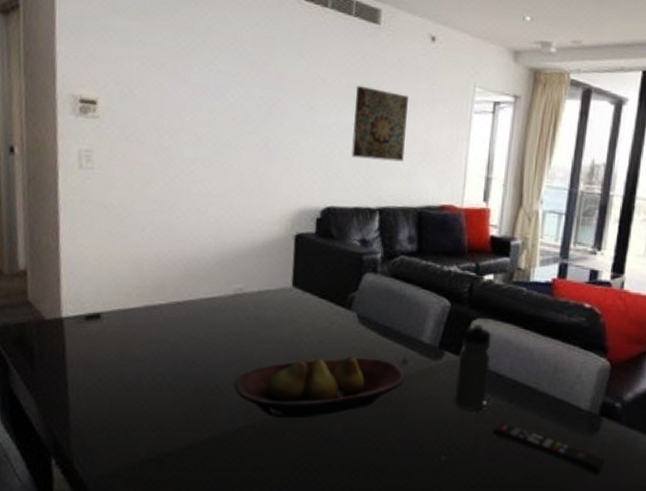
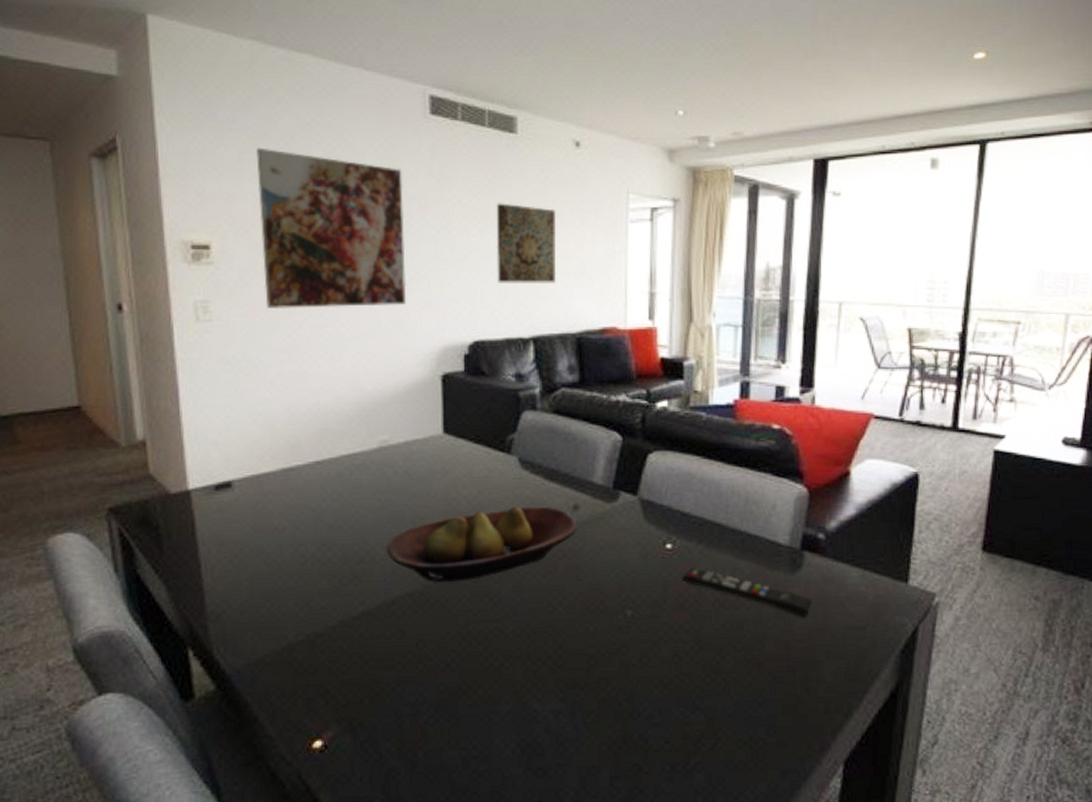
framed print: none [142,16,274,170] -> present [257,147,407,310]
water bottle: present [455,323,491,411] -> none [636,457,673,556]

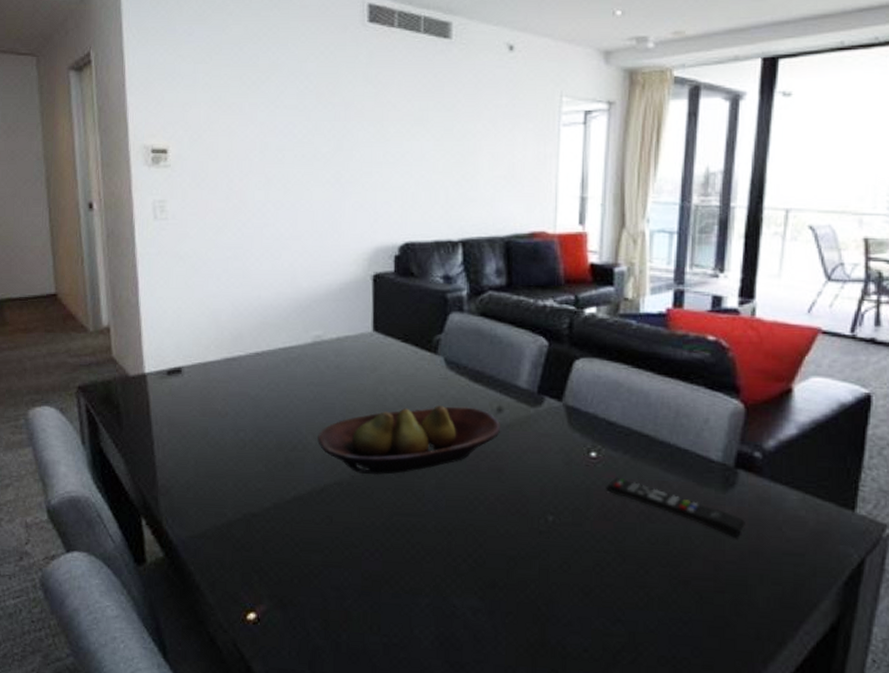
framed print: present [257,147,407,310] -> none [209,58,342,210]
wall art: present [496,203,557,283] -> none [428,107,487,187]

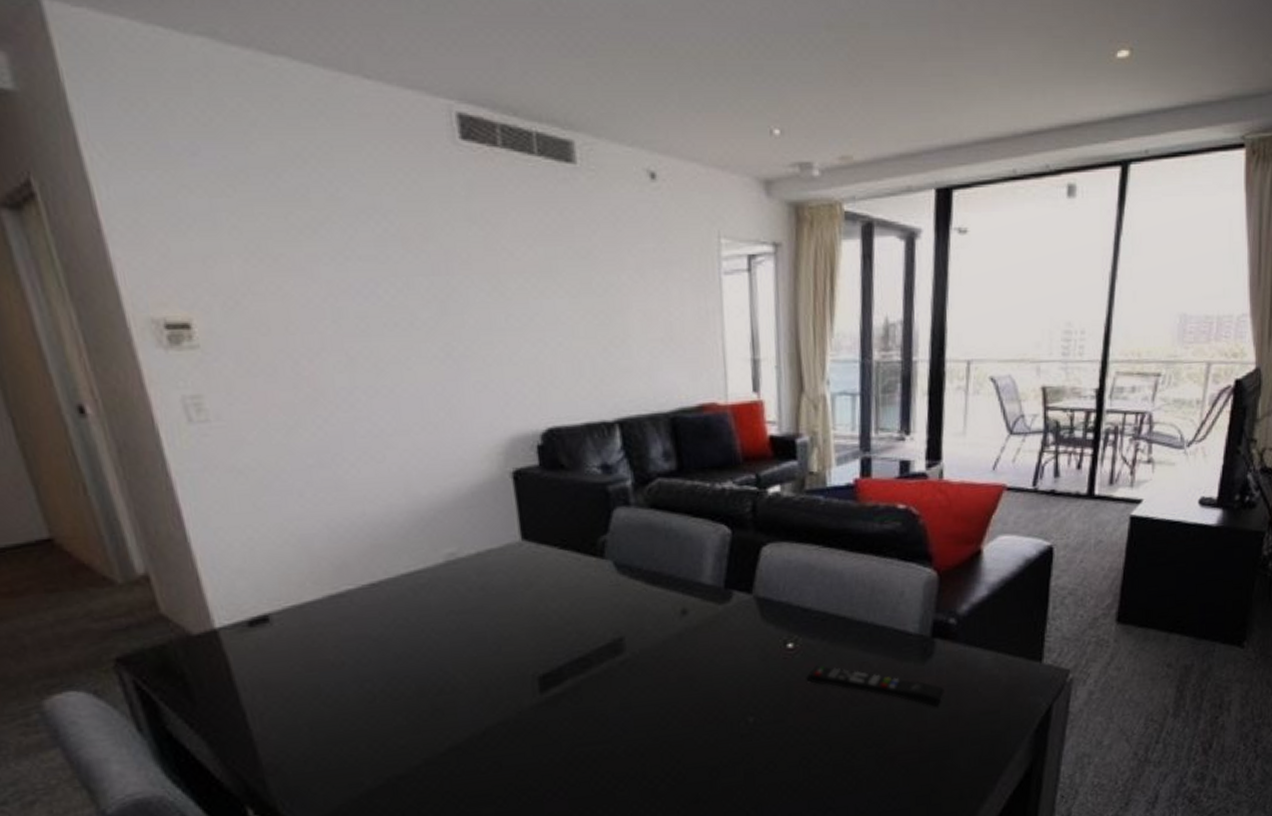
fruit bowl: present [317,406,500,476] -> none [469,613,687,708]

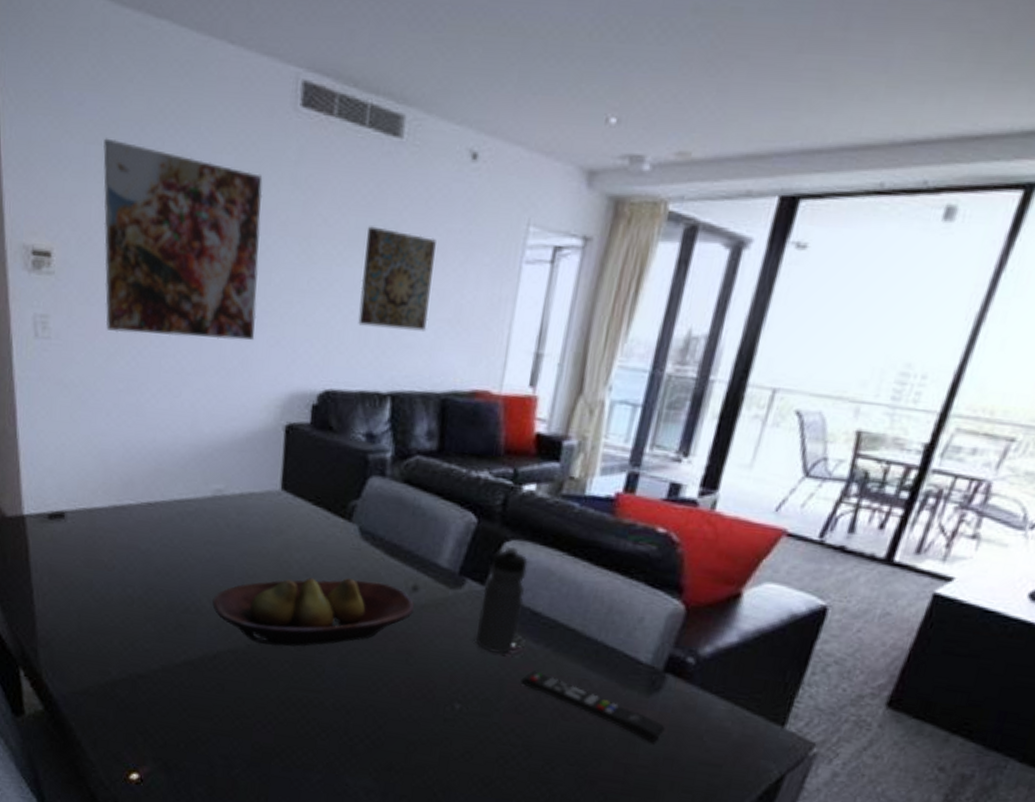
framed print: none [233,189,459,403] -> present [103,138,263,341]
fruit bowl: none [469,613,687,708] -> present [212,577,414,647]
wall art: none [559,255,641,357] -> present [358,226,436,331]
water bottle: none [752,550,793,658] -> present [476,546,528,653]

